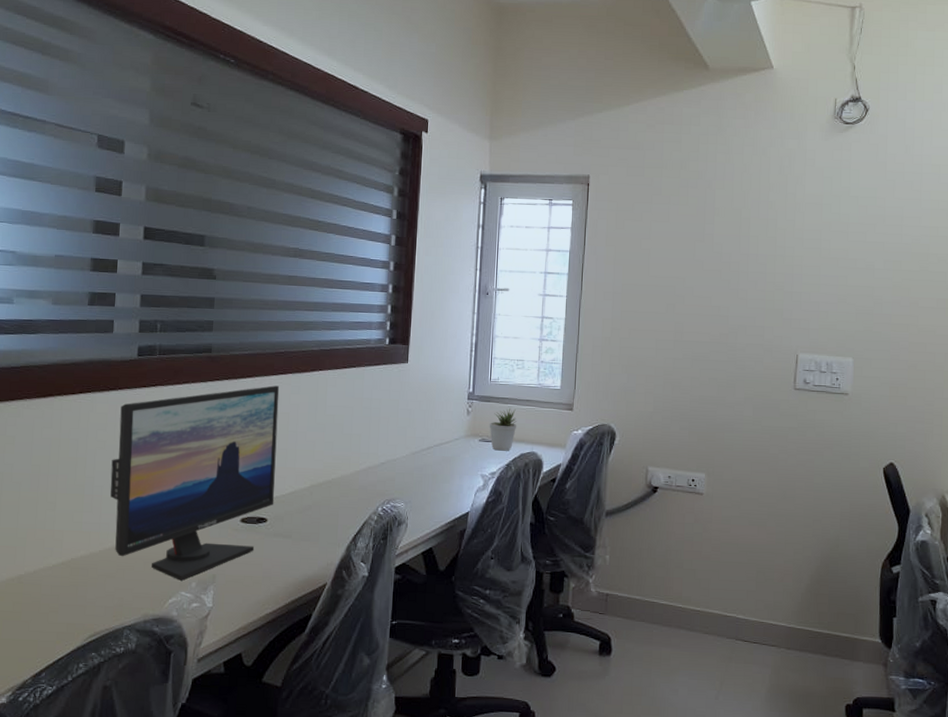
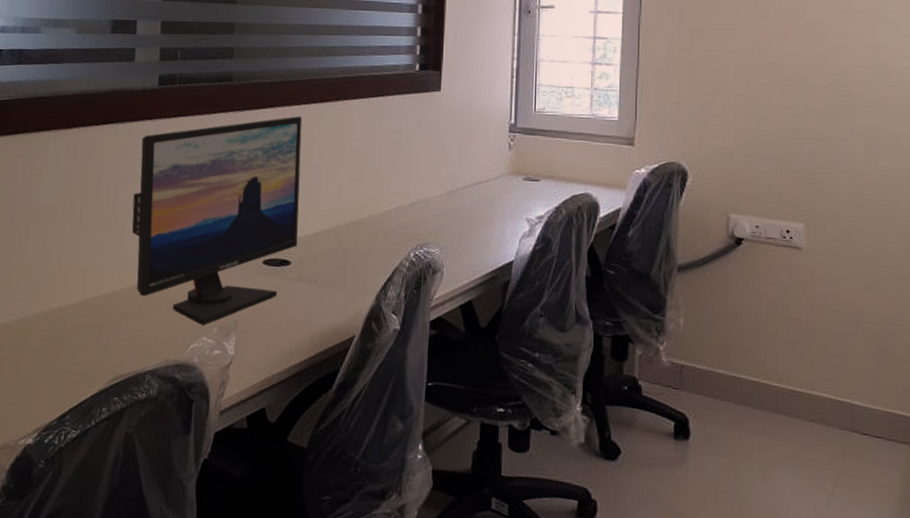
potted plant: present [489,408,517,451] -> none [534,142,568,192]

